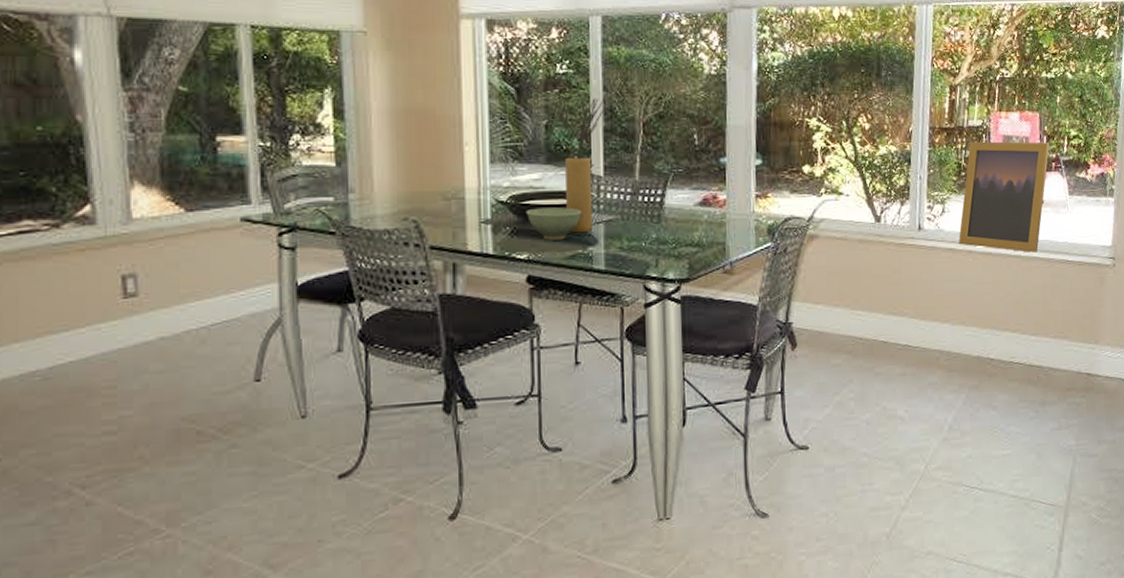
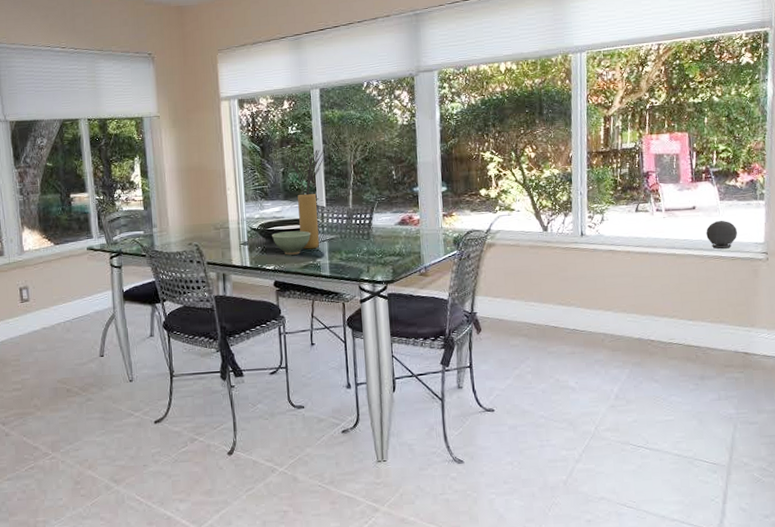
picture frame: present [959,141,1050,253] -> none [617,157,700,251]
speaker: none [1053,218,1086,253] -> present [706,220,738,250]

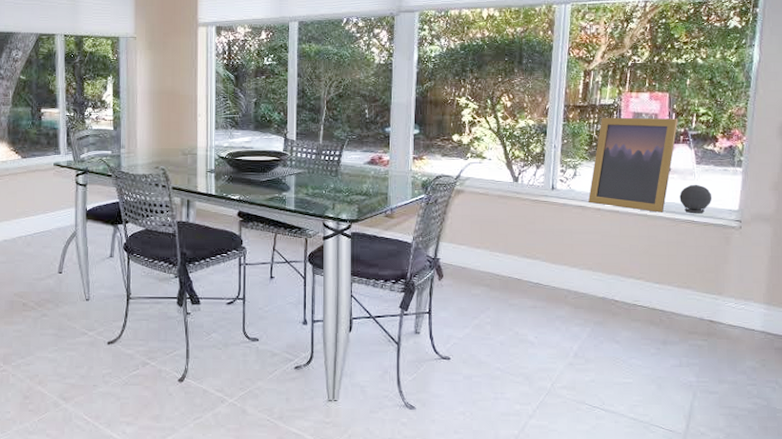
bowl: present [271,231,312,255] -> none [239,162,279,186]
vase: present [291,145,326,250] -> none [264,78,300,182]
picture frame: none [617,157,700,251] -> present [588,117,679,212]

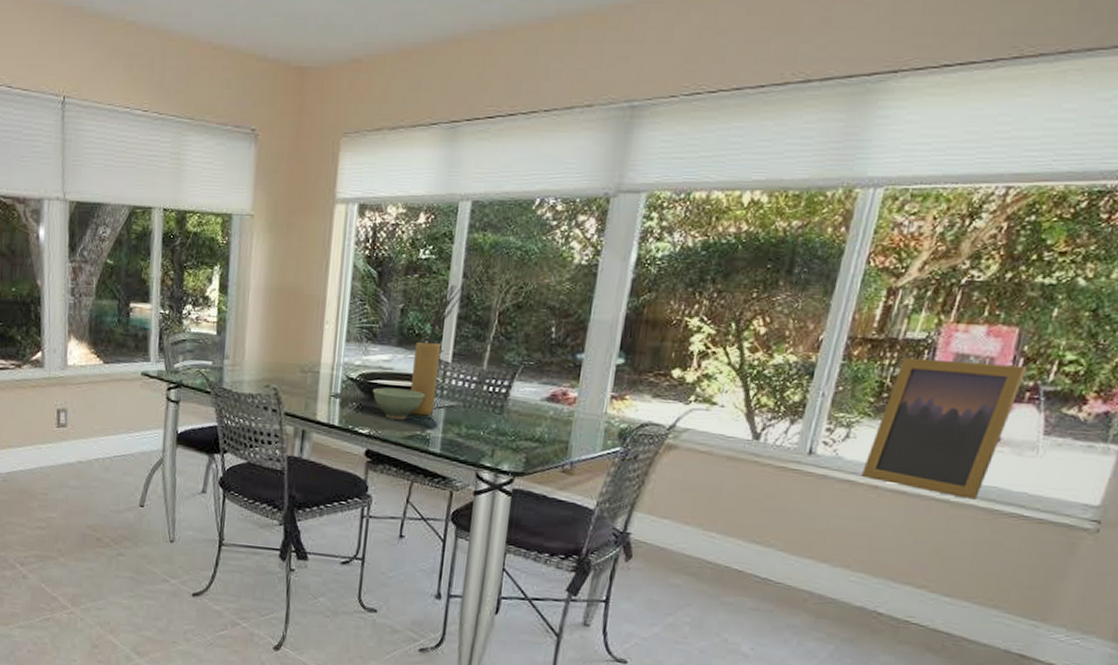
bowl: none [239,162,279,186] -> present [372,387,426,420]
vase: none [264,78,300,182] -> present [410,277,466,416]
speaker: present [679,184,712,214] -> none [1006,463,1061,507]

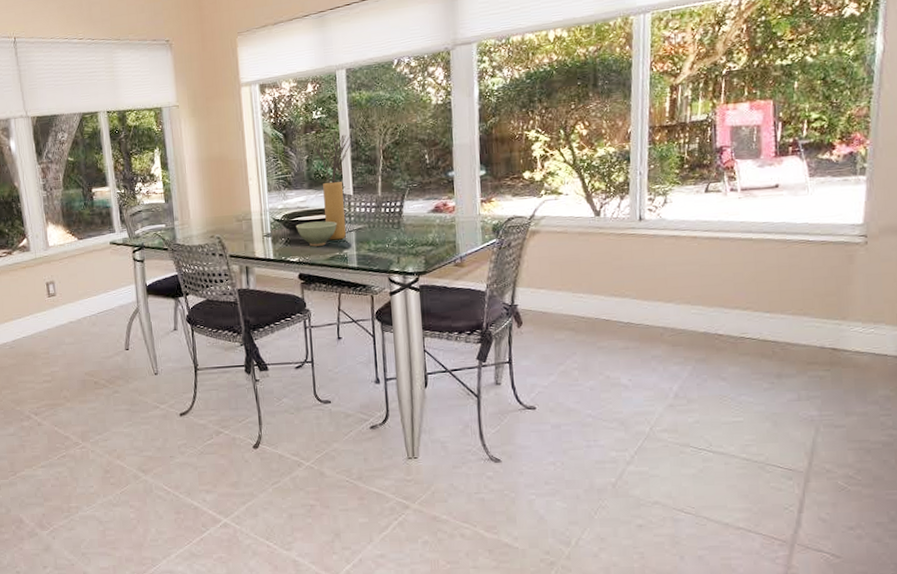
picture frame: present [862,357,1028,500] -> none [682,128,786,235]

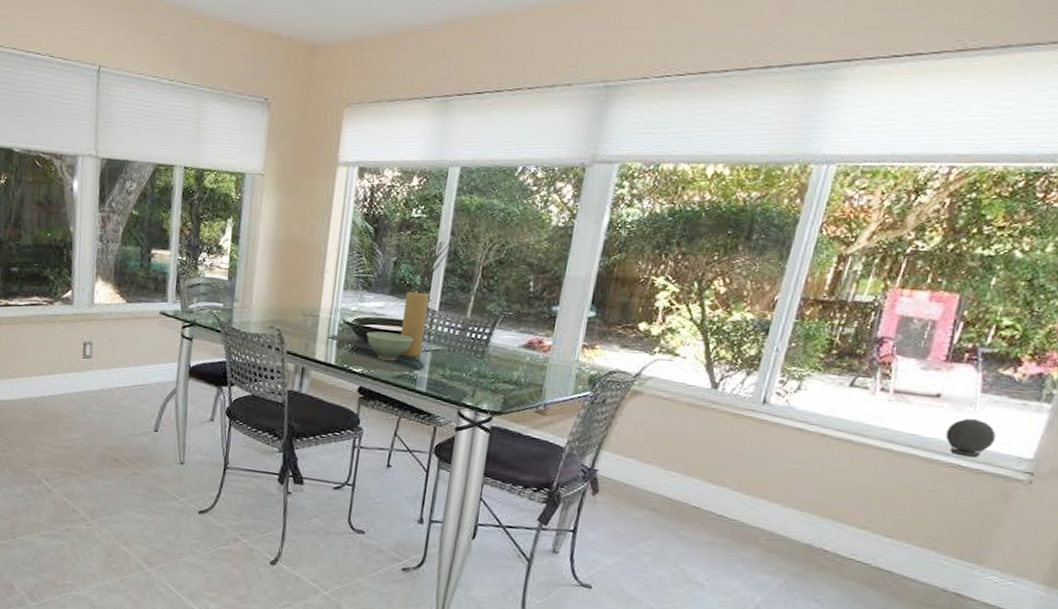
speaker: none [790,199,831,233] -> present [945,418,997,458]

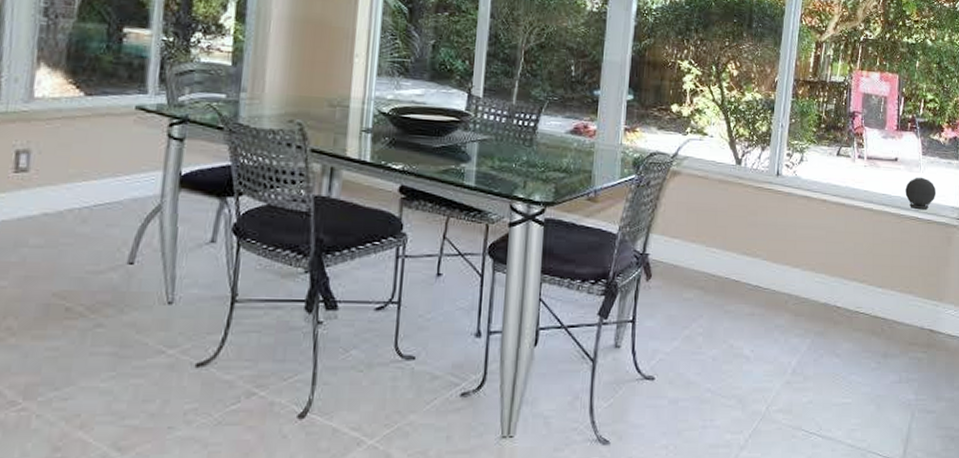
bowl: present [366,331,414,361] -> none [405,122,459,154]
vase: present [400,234,453,359] -> none [444,17,493,150]

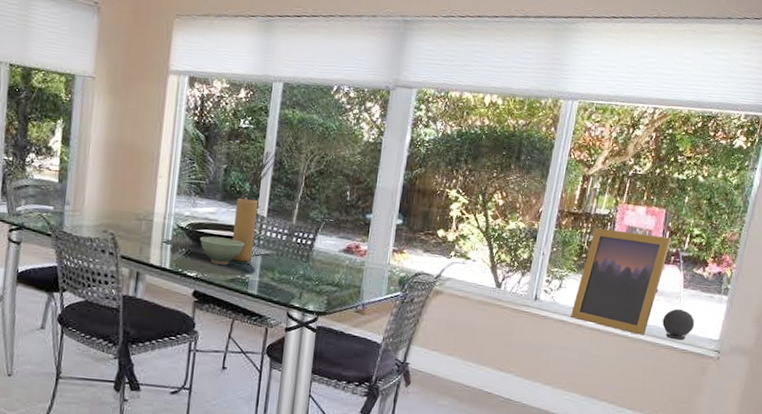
bowl: none [405,122,459,154] -> present [199,236,245,265]
vase: none [444,17,493,150] -> present [232,144,278,263]
picture frame: none [814,96,907,207] -> present [571,227,672,335]

